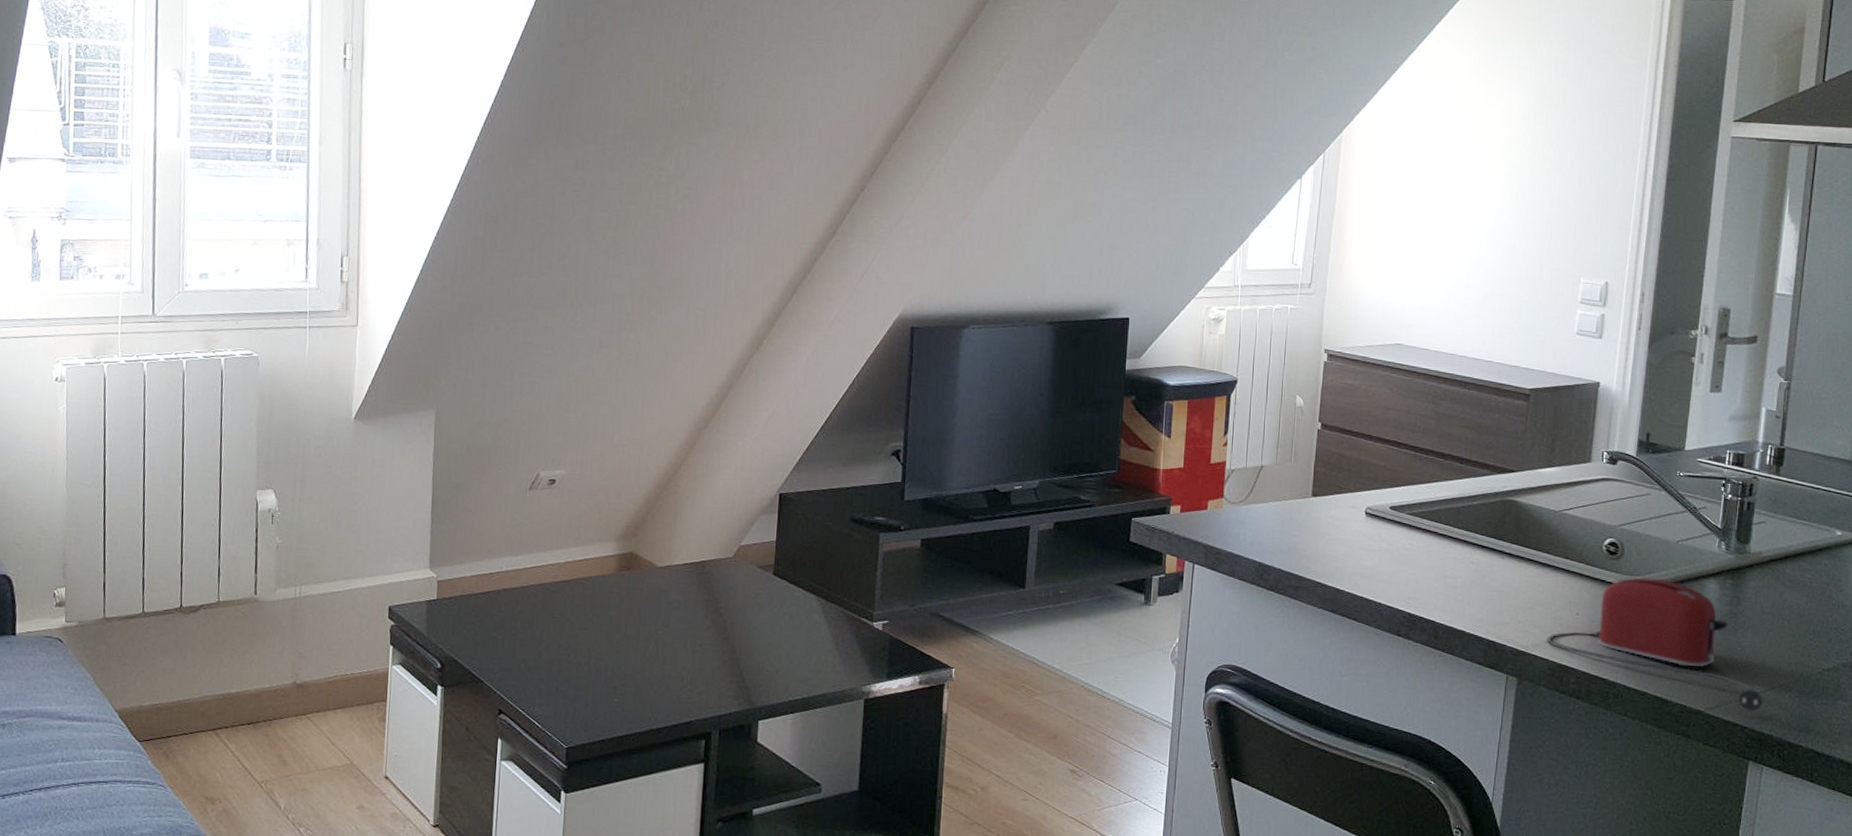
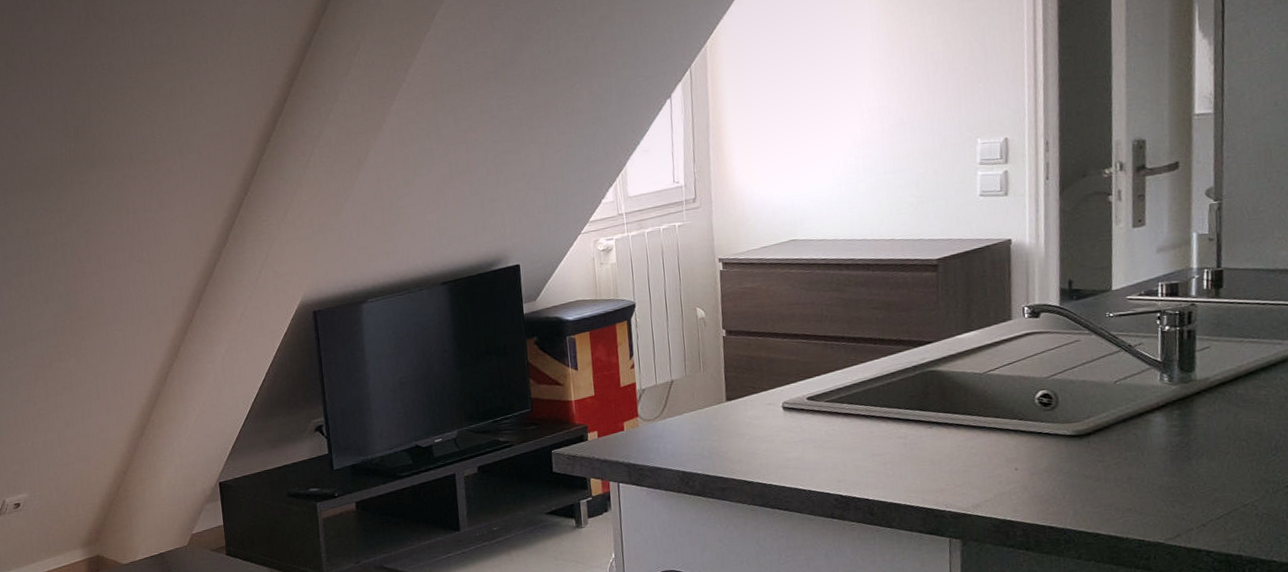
toaster: present [1547,577,1763,711] -> none [987,421,1228,535]

